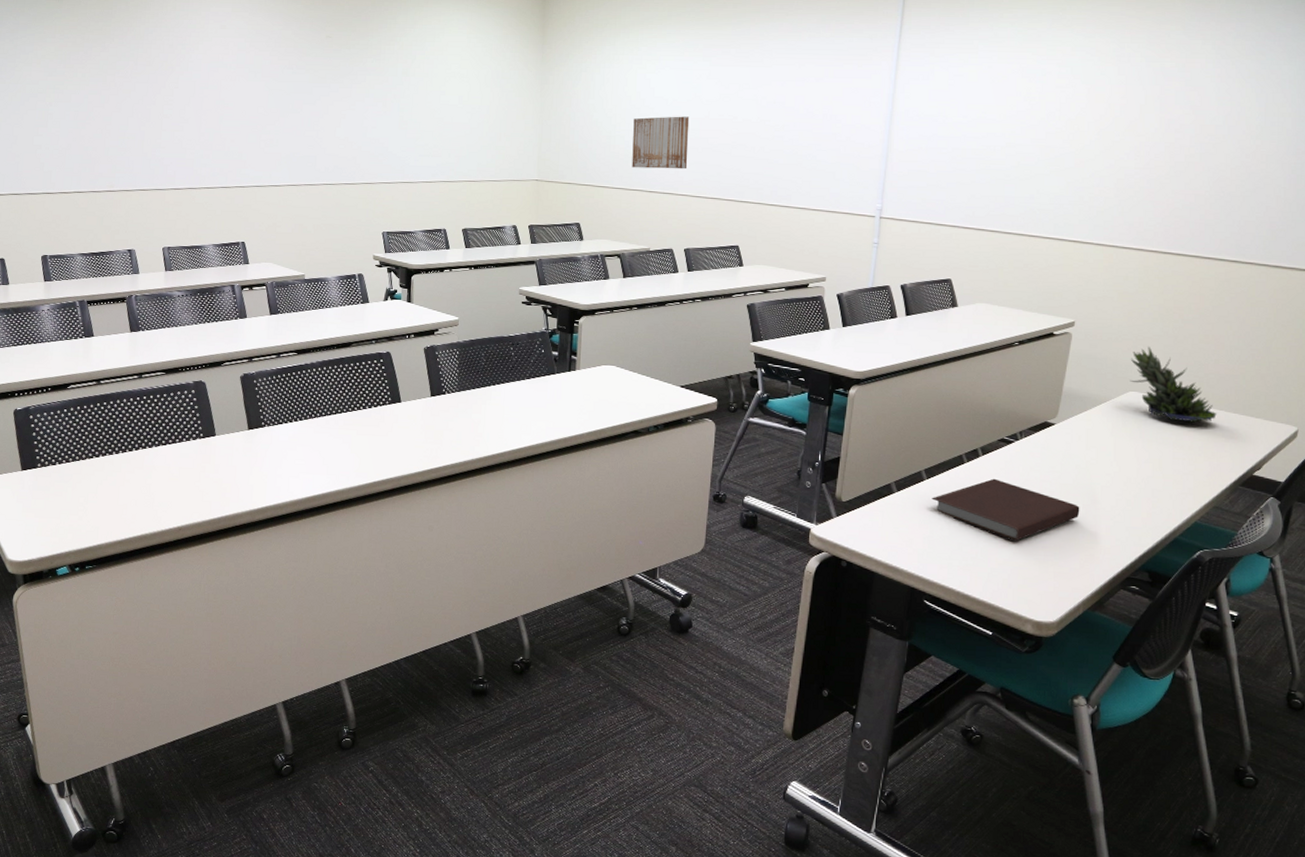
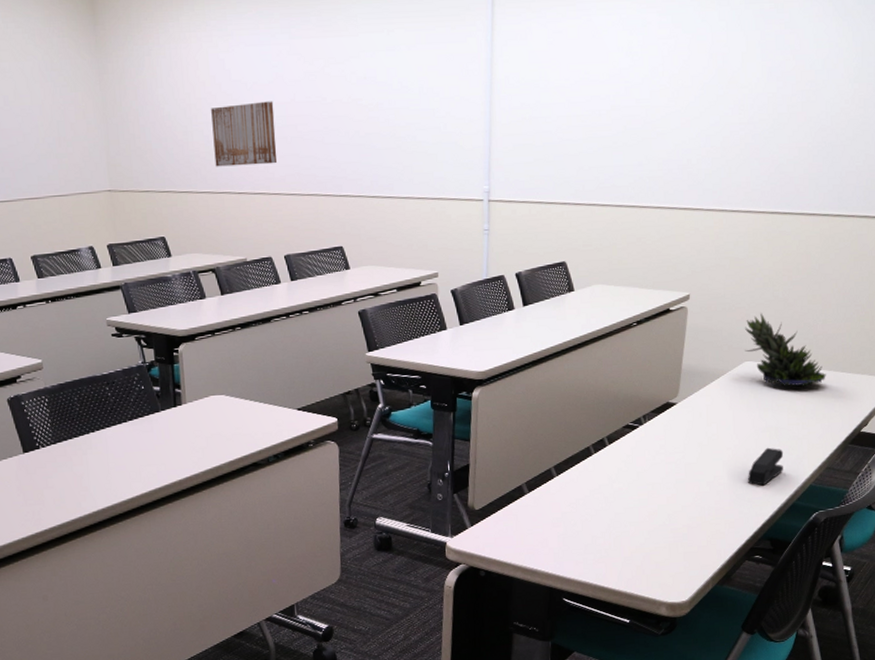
notebook: present [931,478,1080,542] -> none [563,466,705,528]
stapler: none [1126,478,1167,516] -> present [747,447,784,486]

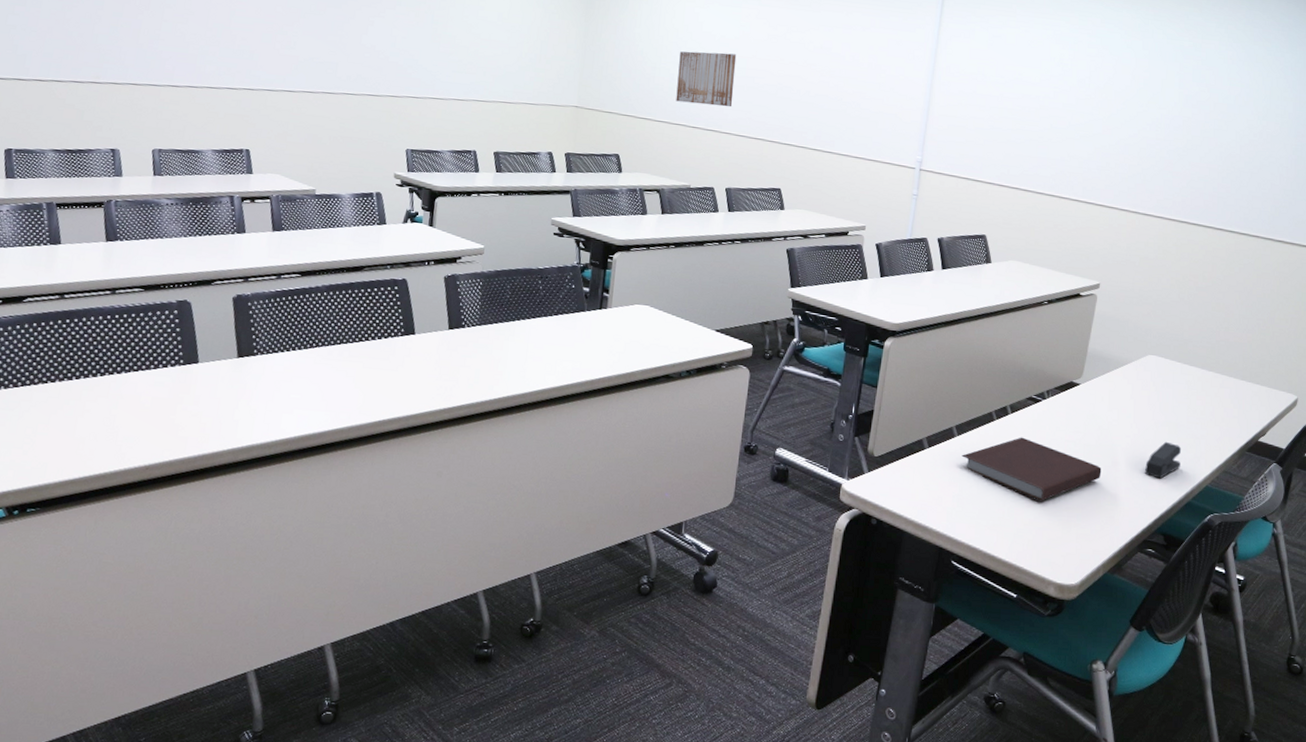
notebook: none [563,466,705,528] -> present [961,437,1102,502]
succulent plant: present [745,313,826,388] -> none [1149,311,1227,389]

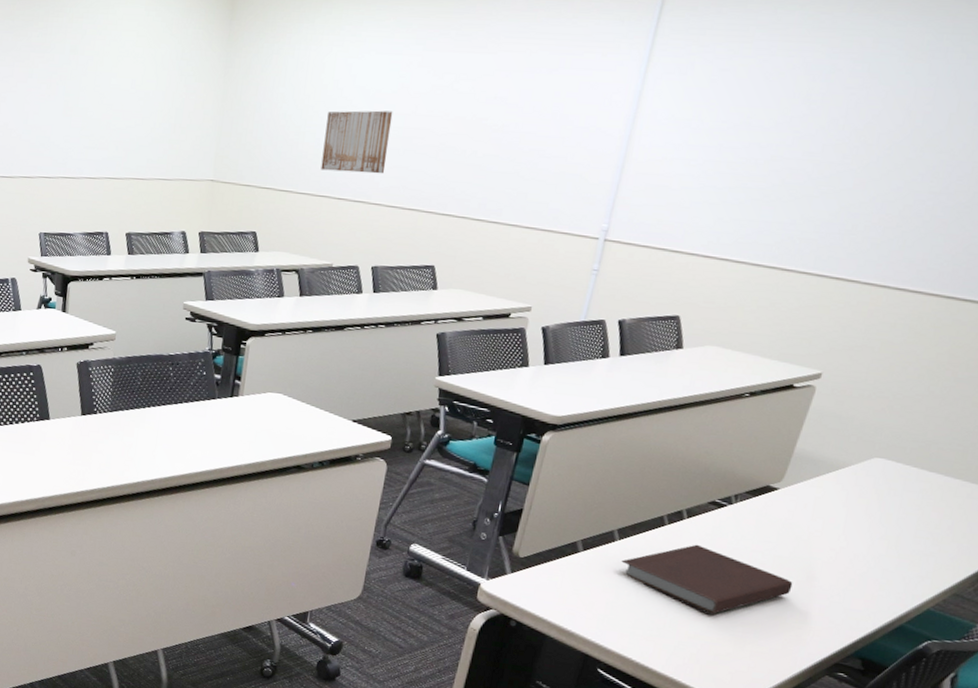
stapler: present [1144,441,1182,479] -> none [847,557,902,598]

